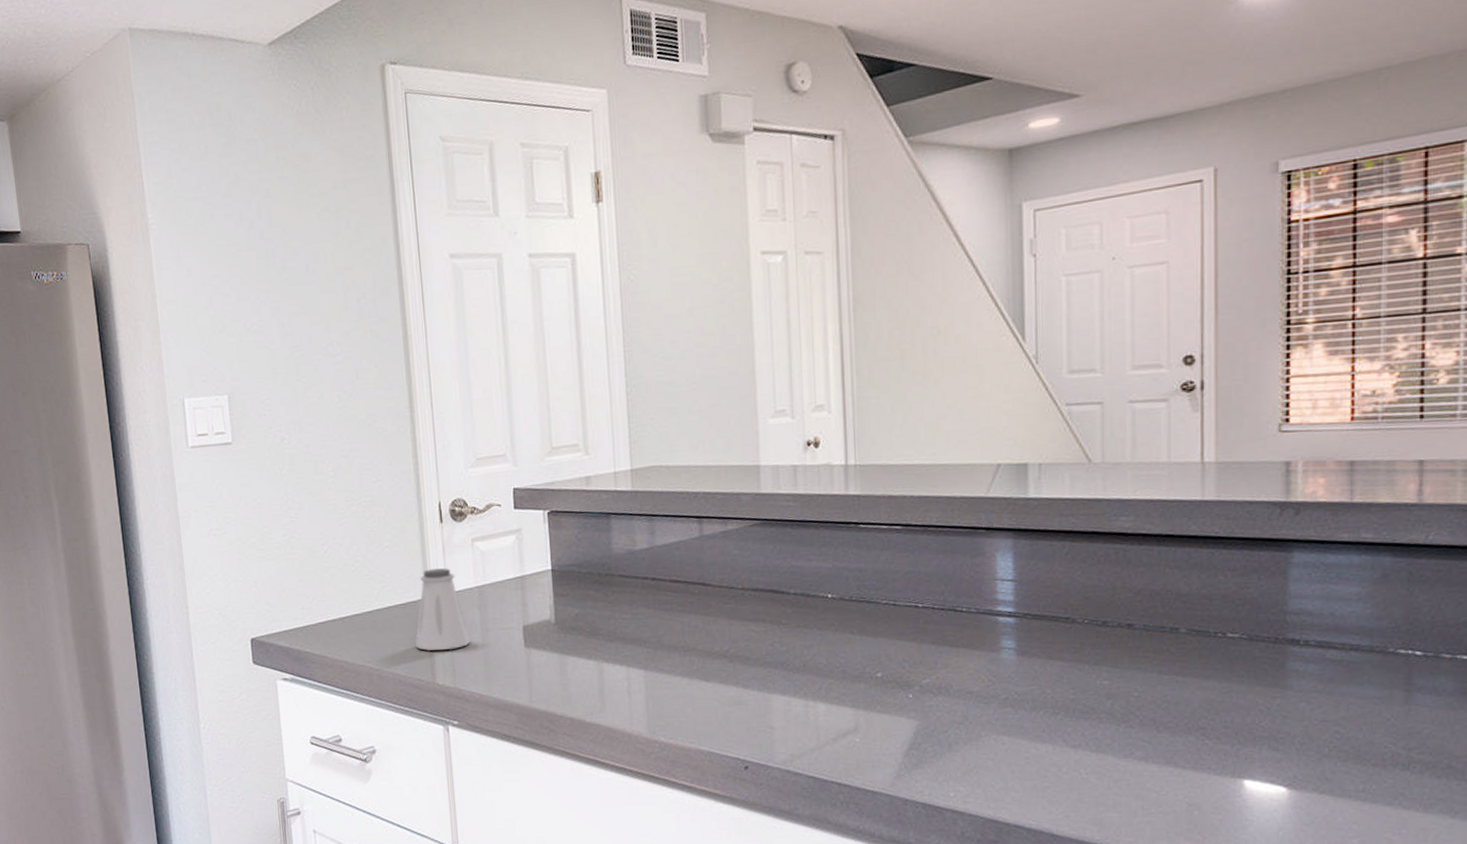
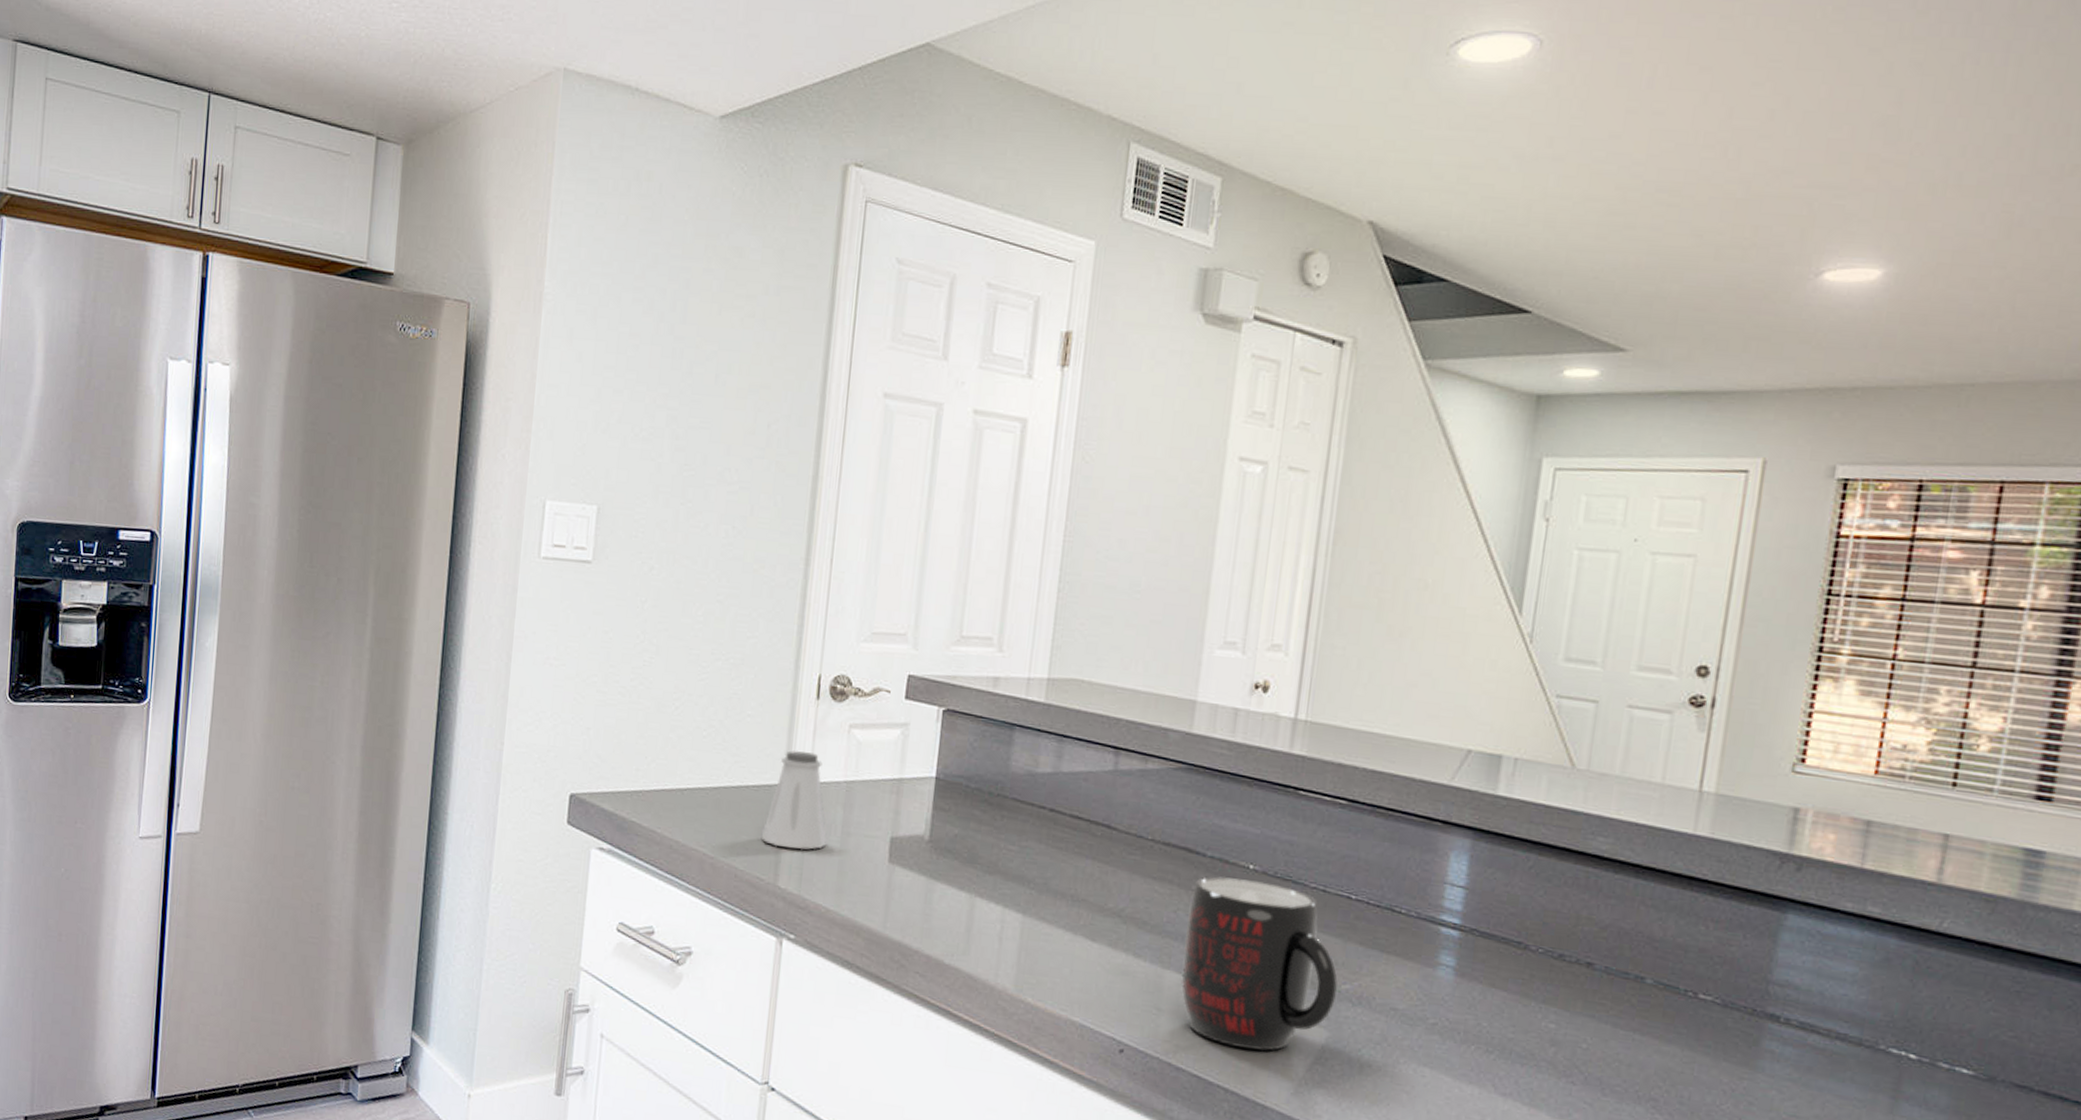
mug: none [783,606,920,748] -> present [1180,876,1338,1051]

